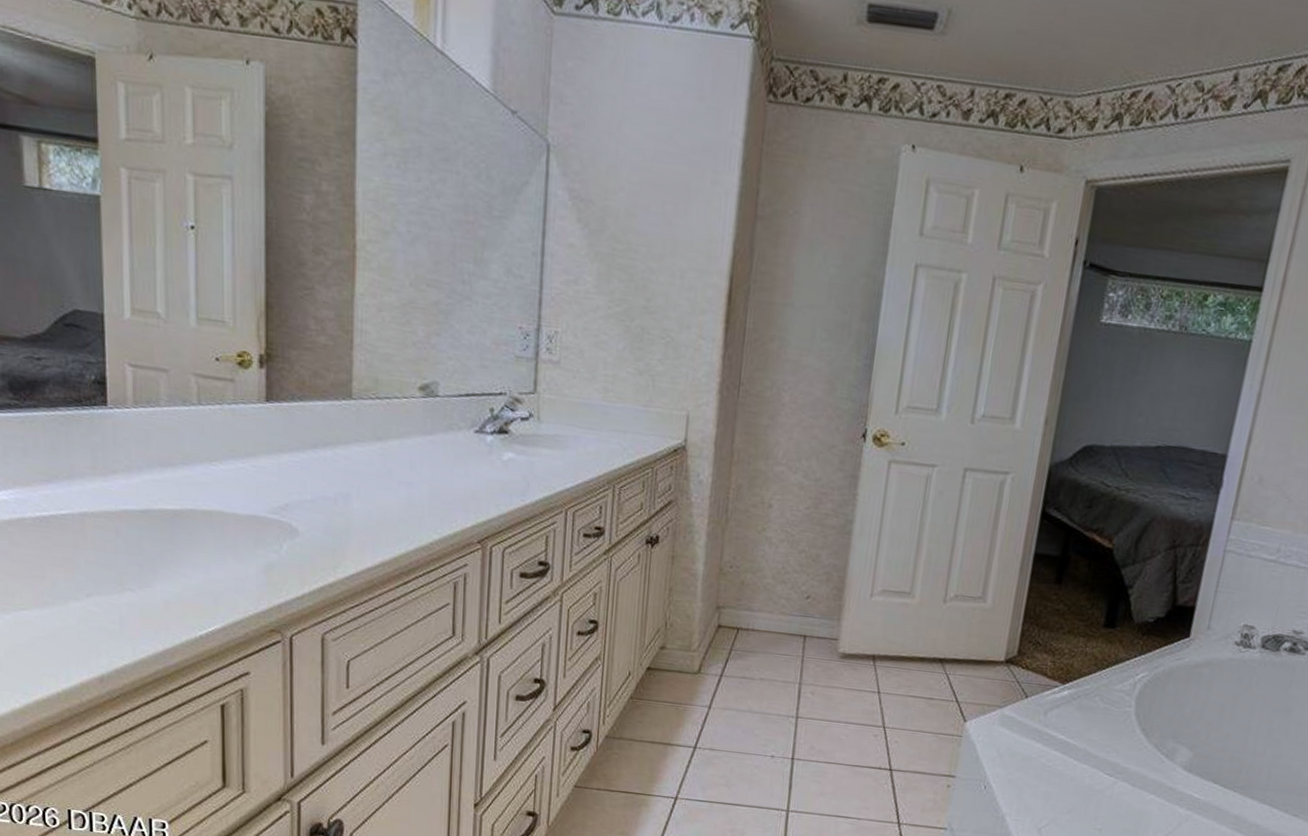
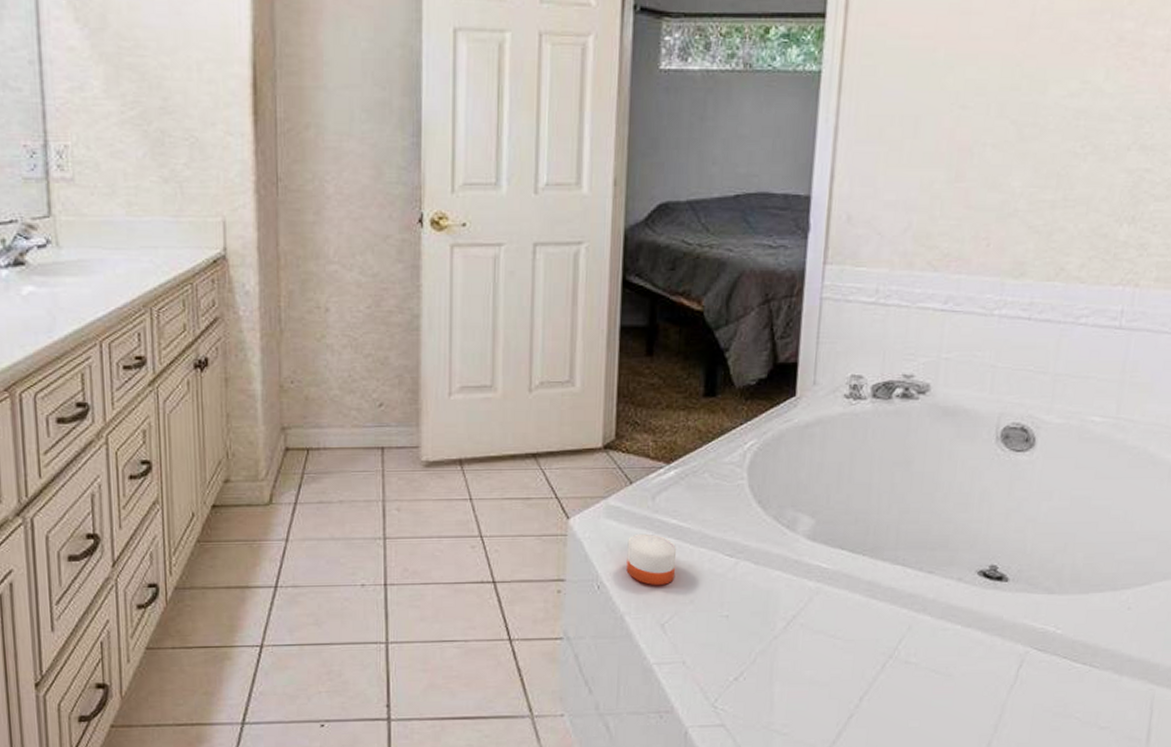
candle: none [1012,744,1062,793] -> present [626,533,677,585]

